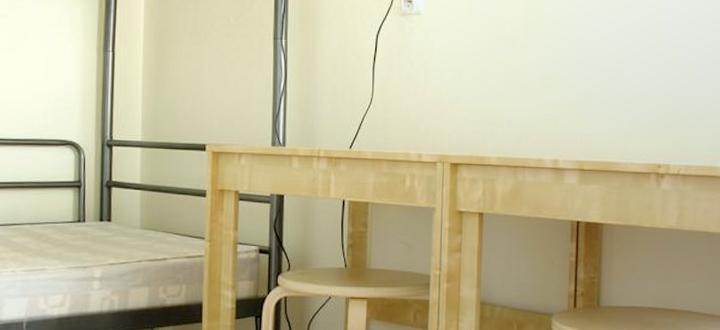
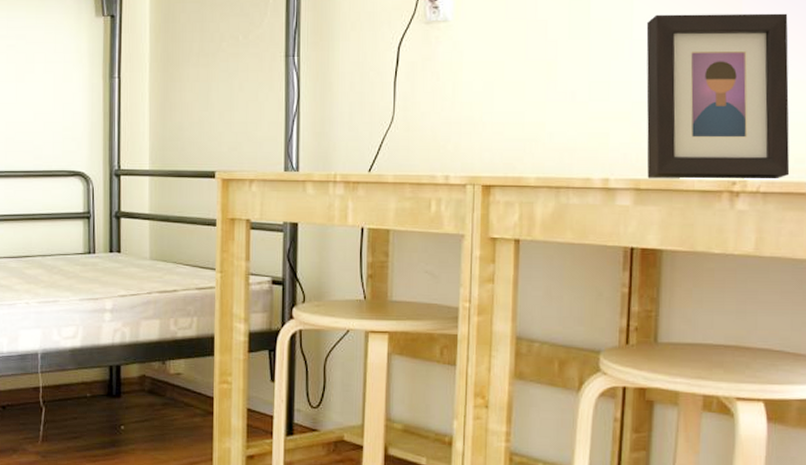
picture frame: none [587,18,703,164] -> present [646,13,790,180]

